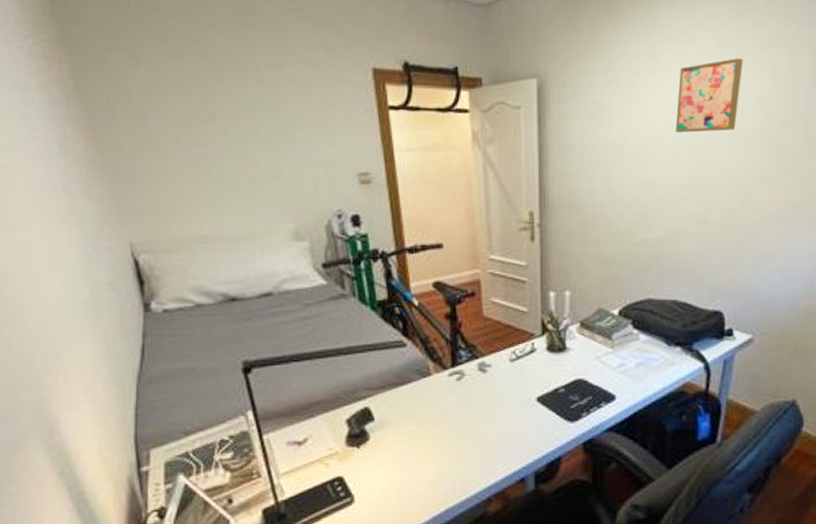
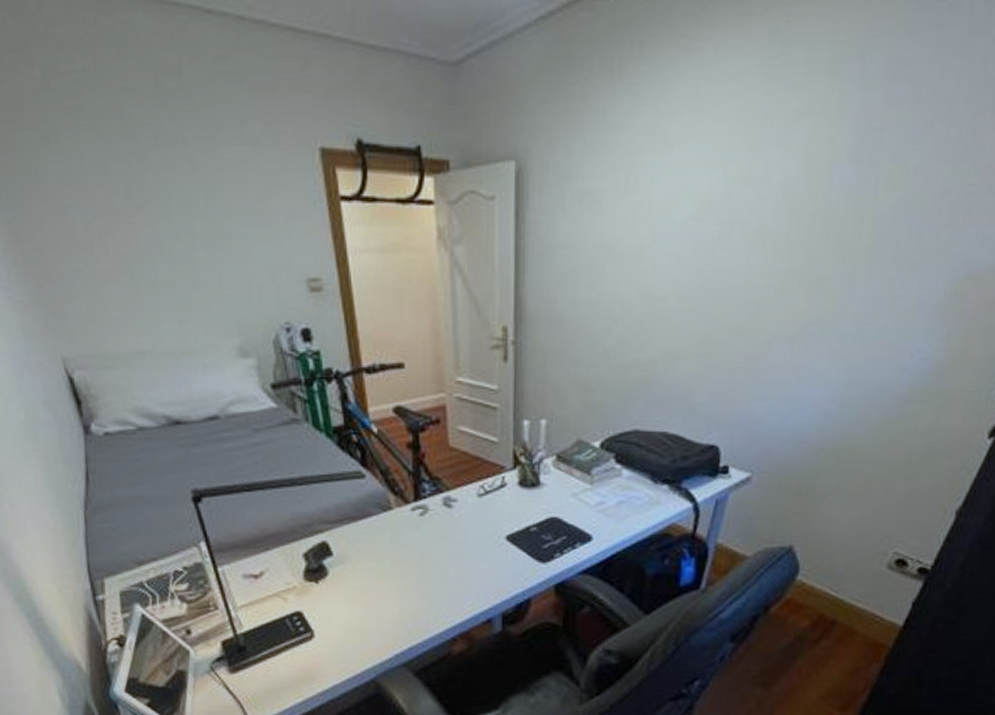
wall art: present [675,58,743,133] -> none [679,133,770,230]

